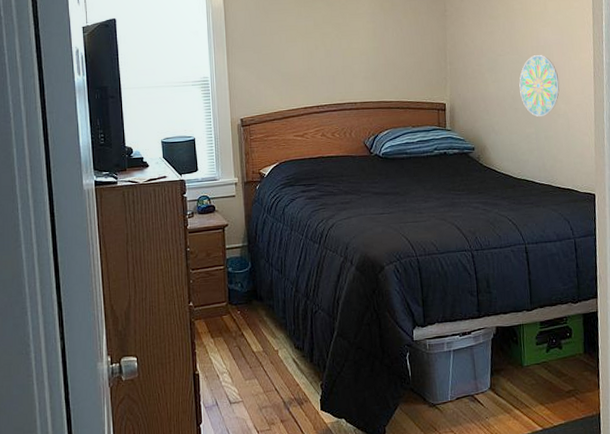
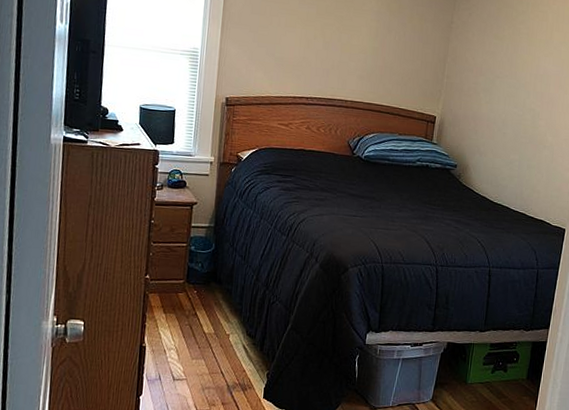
decorative plate: present [519,55,560,117] -> none [511,83,551,145]

